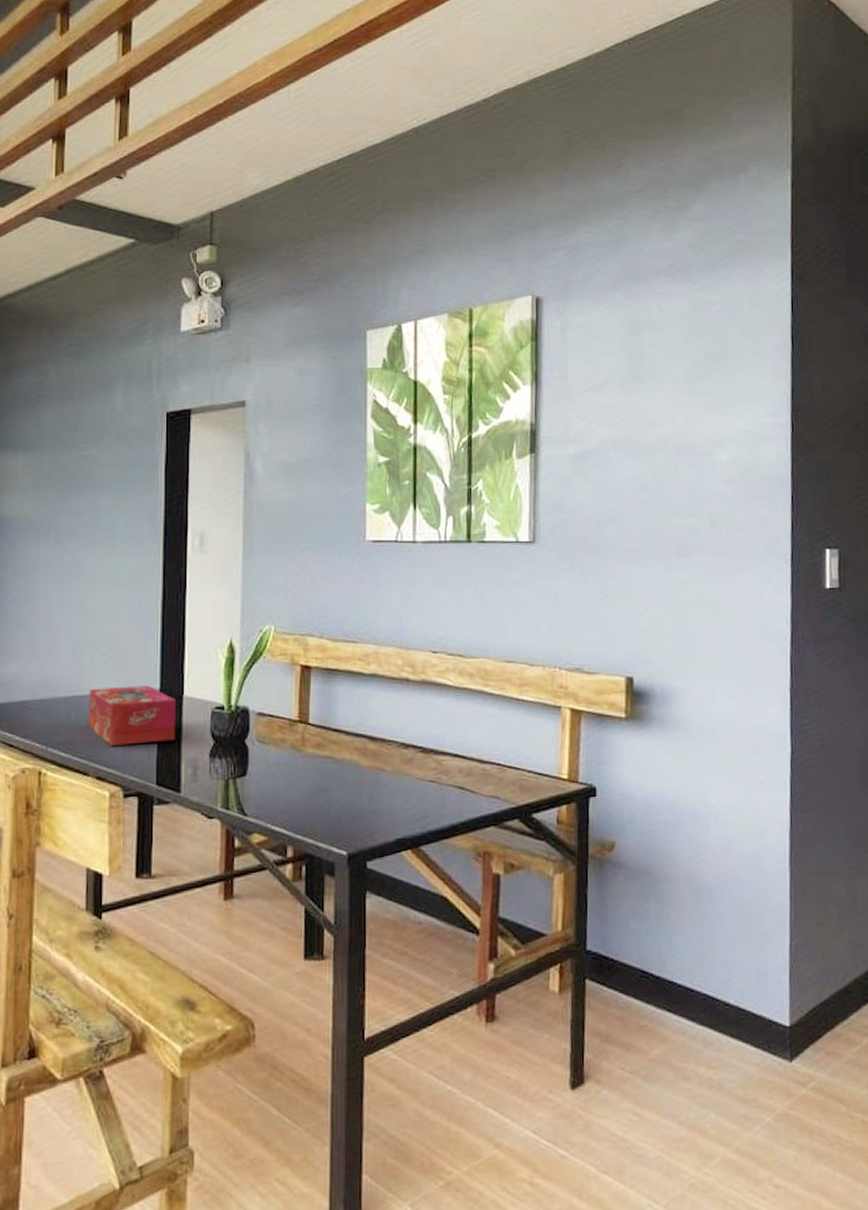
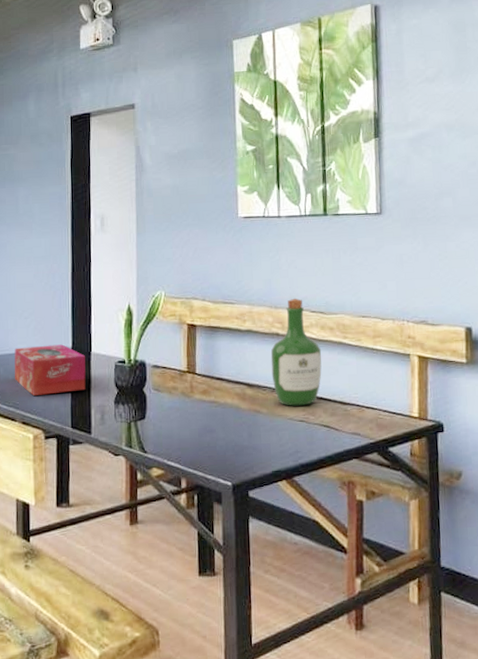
wine bottle: none [398,638,459,764] -> present [270,298,322,406]

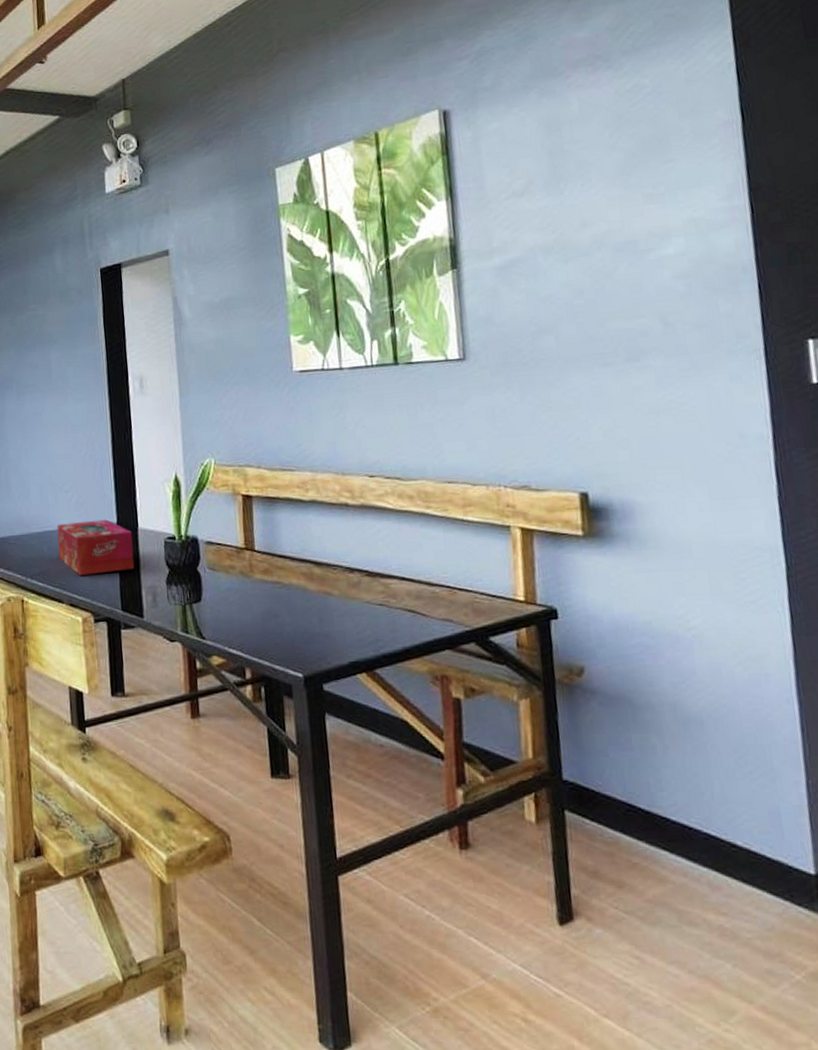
wine bottle: present [270,298,322,406] -> none [339,462,402,588]

